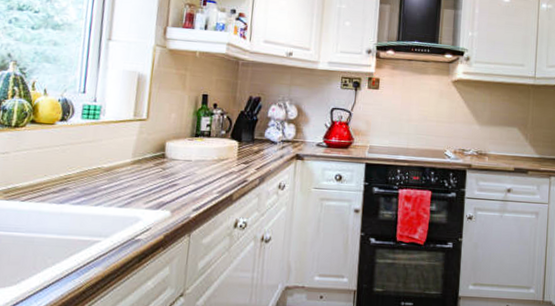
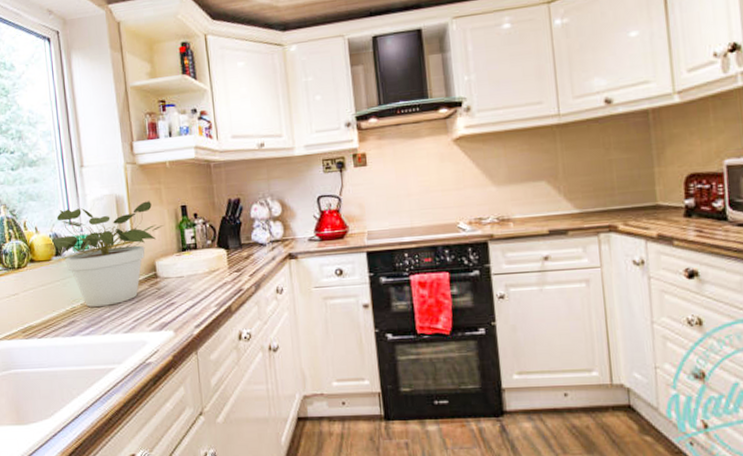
potted plant: none [60,77,182,179] -> present [52,201,164,308]

